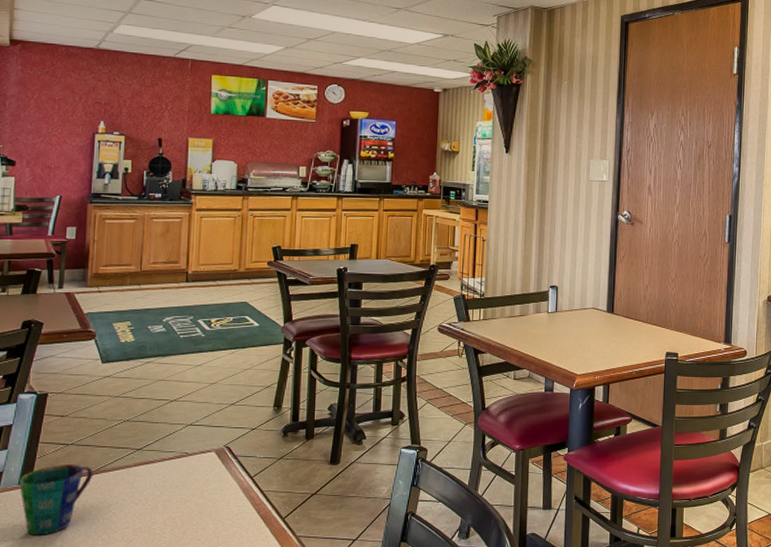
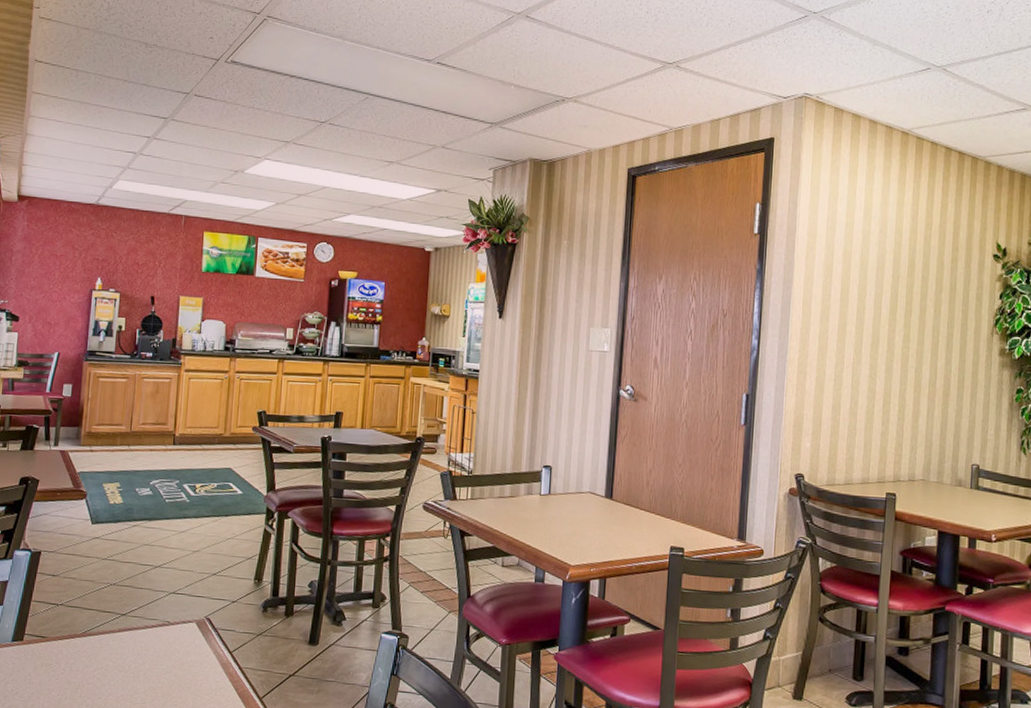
cup: present [18,464,94,536] -> none [12,624,81,695]

